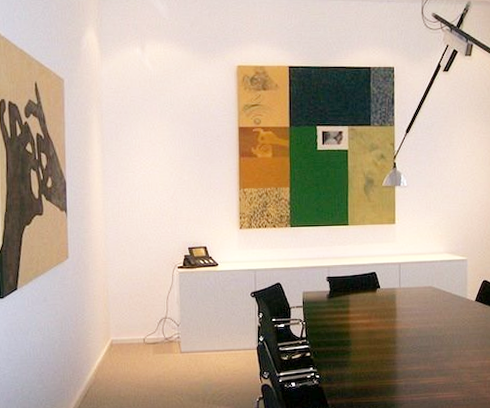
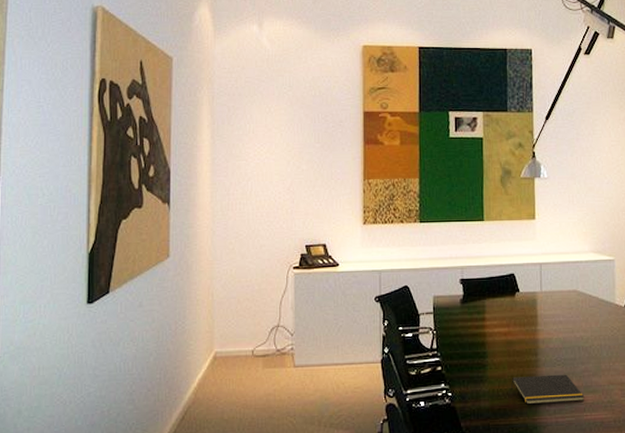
notepad: none [372,359,437,386] -> present [511,374,585,405]

